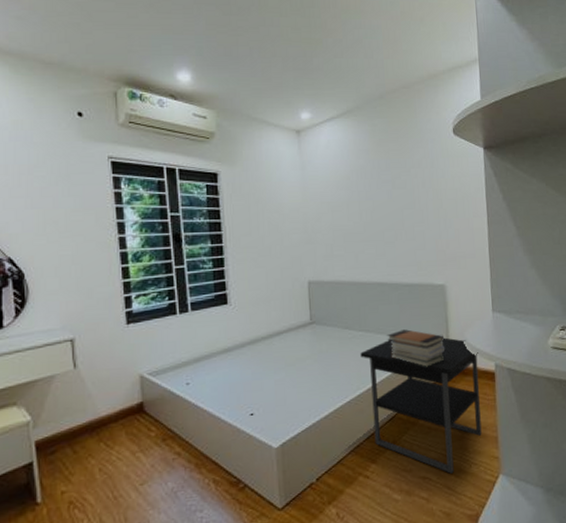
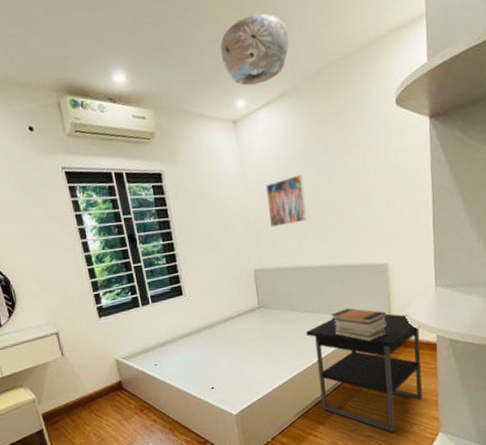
ceiling light: none [288,38,355,100] -> present [220,13,289,86]
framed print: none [325,189,366,238] -> present [265,175,308,227]

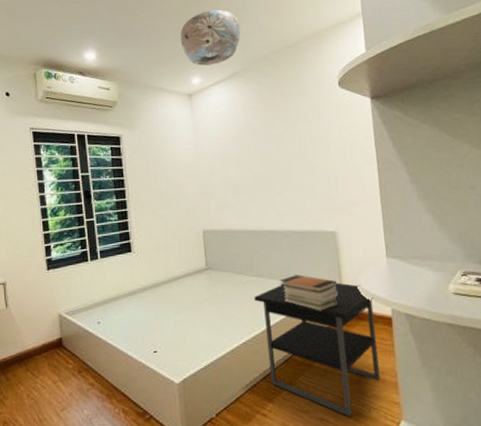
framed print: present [265,175,308,227] -> none [216,144,256,191]

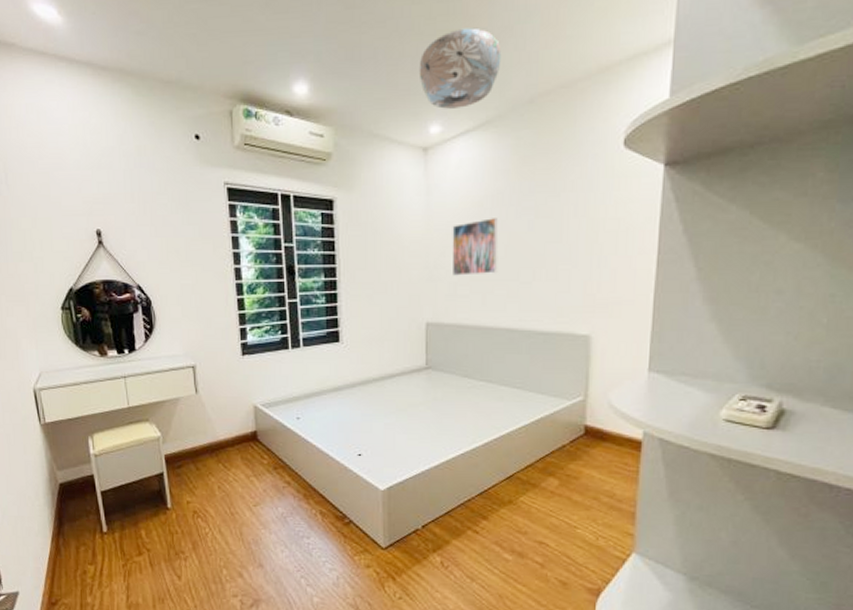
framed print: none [216,144,256,191] -> present [451,218,498,276]
nightstand: present [254,282,381,417] -> none [479,393,623,543]
book stack: present [279,275,338,311] -> none [512,383,582,427]

